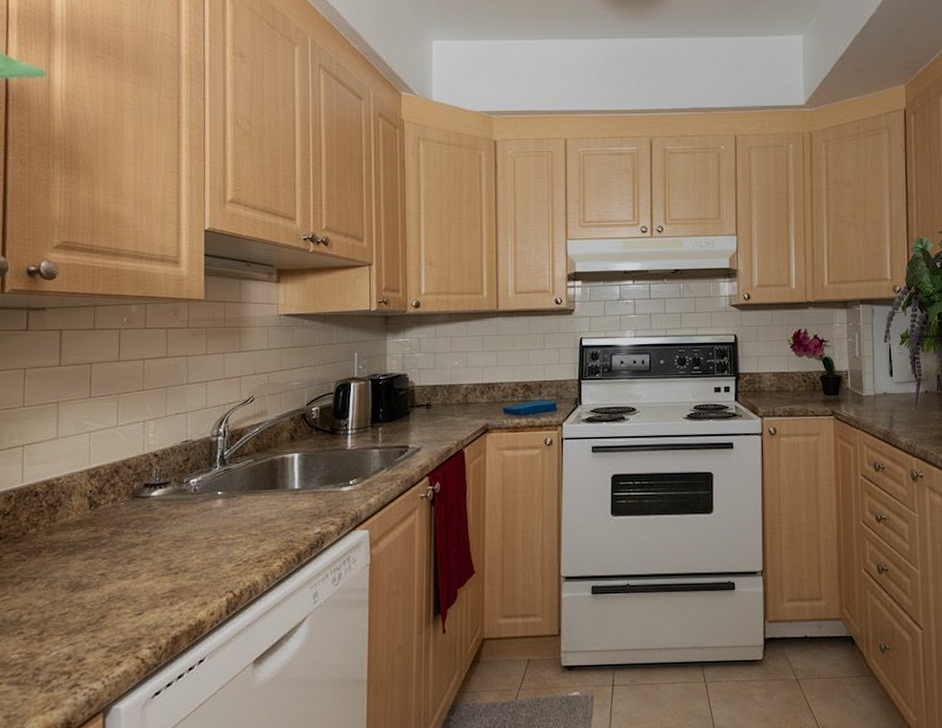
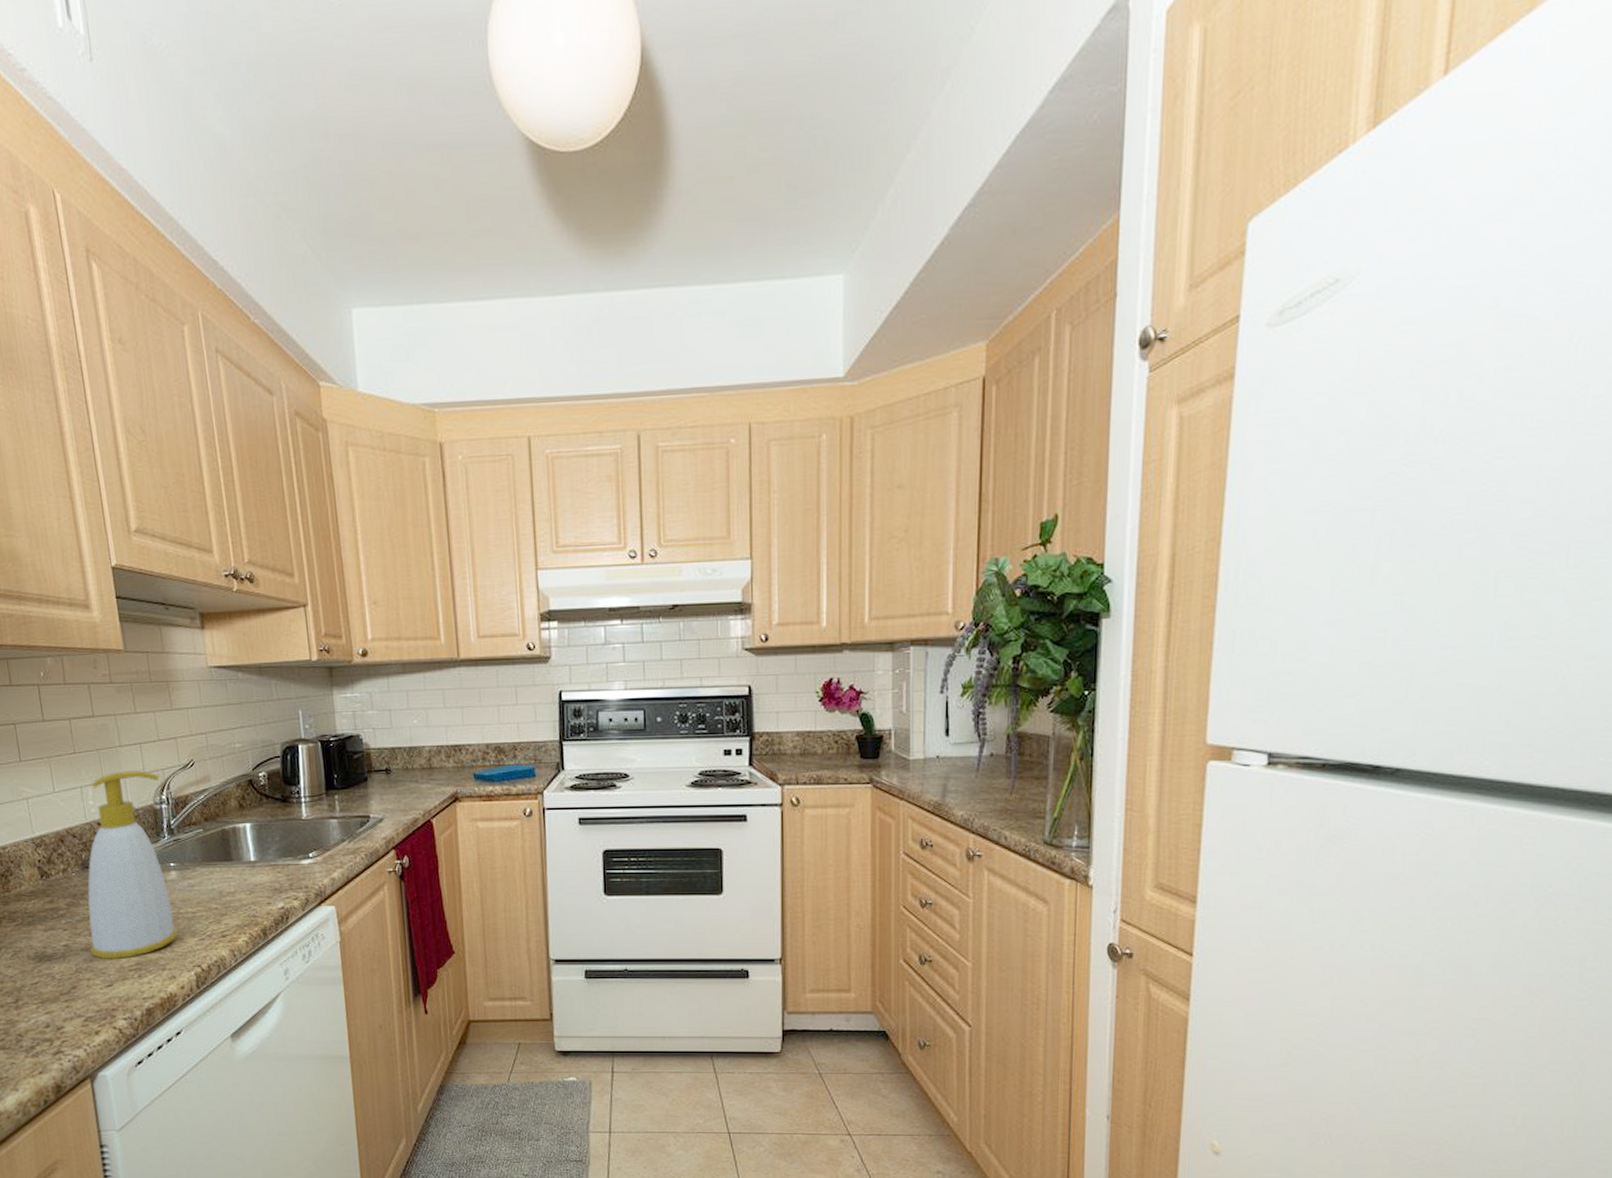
soap bottle: none [126,406,220,587] -> present [88,770,178,959]

